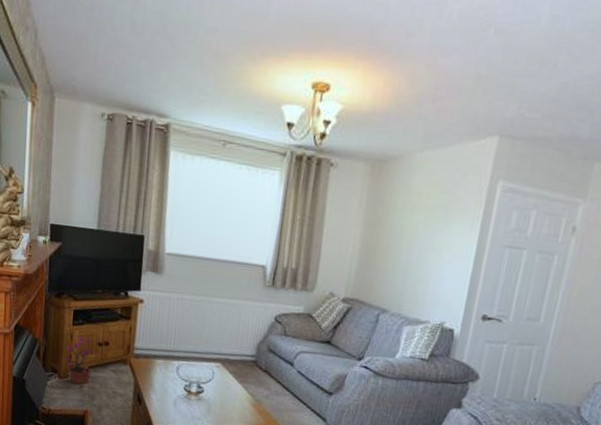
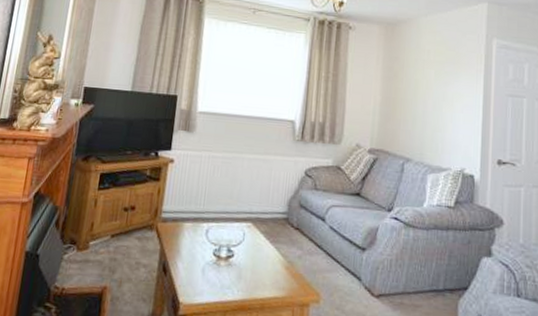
potted plant: present [63,336,91,388] -> none [84,202,117,260]

